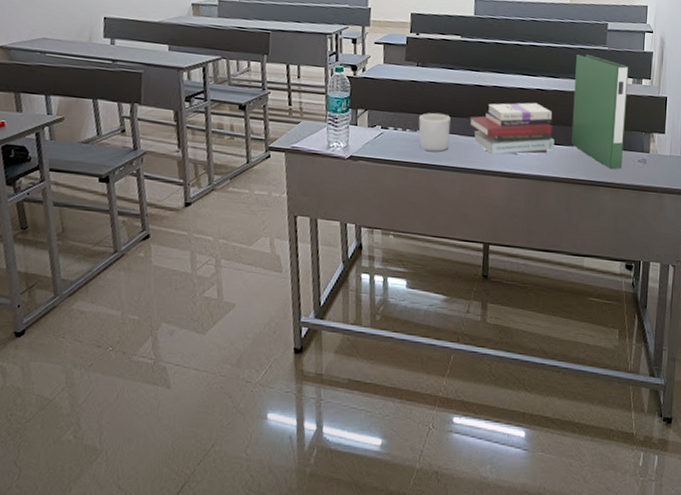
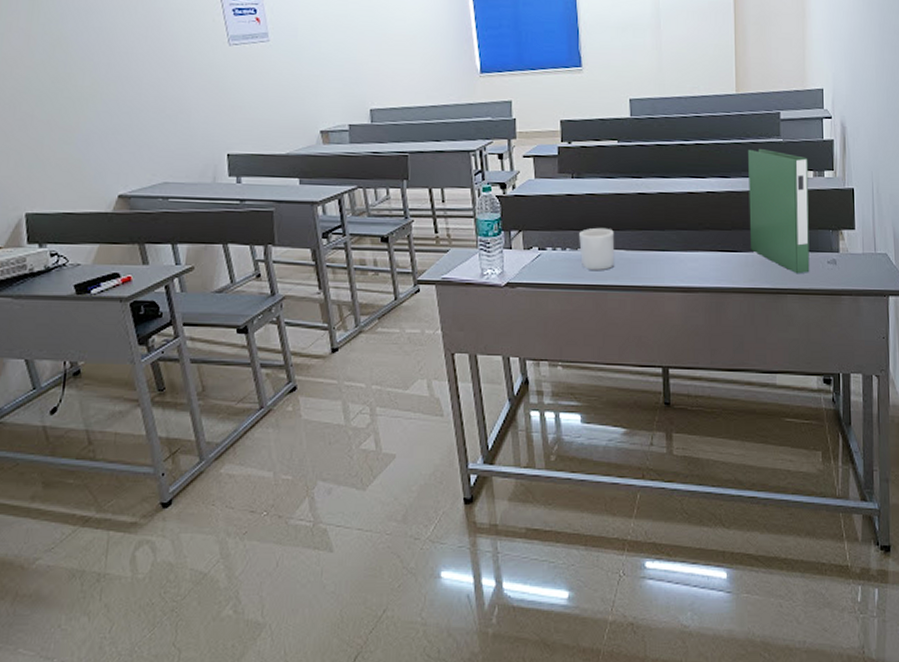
books: present [469,102,555,155] -> none [635,207,732,269]

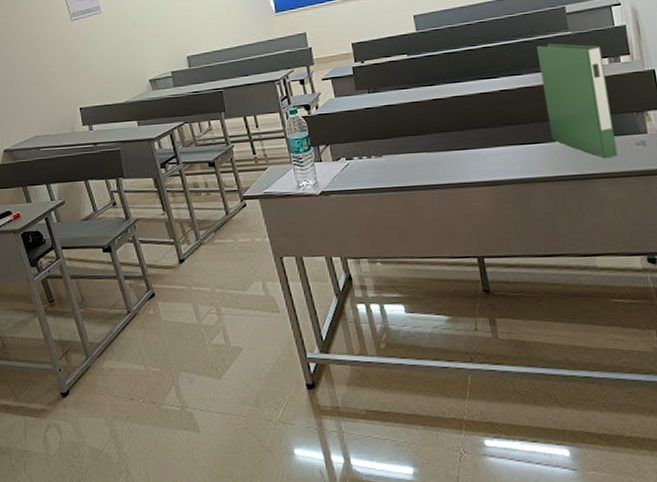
mug: present [578,227,615,270] -> none [380,134,419,173]

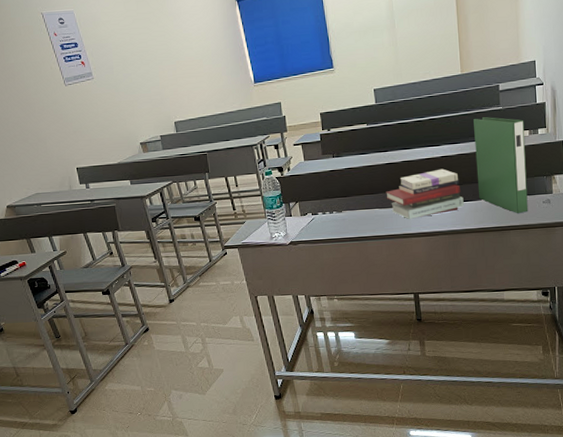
books: none [434,104,534,166] -> present [386,168,464,220]

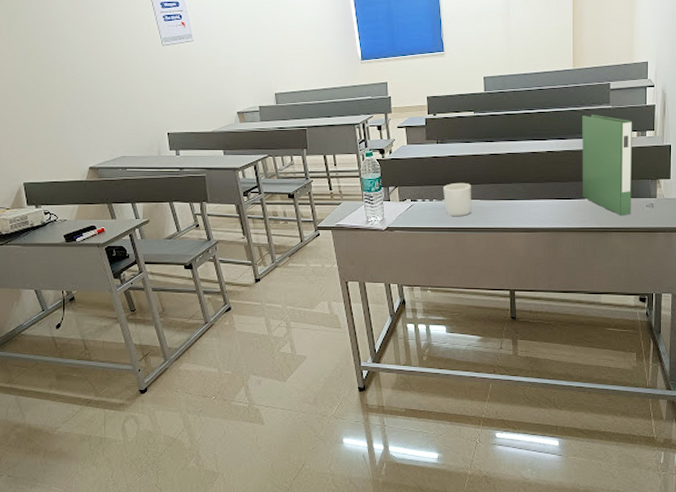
mug: none [341,193,372,226] -> present [442,182,472,216]
books: present [386,168,464,220] -> none [488,164,567,214]

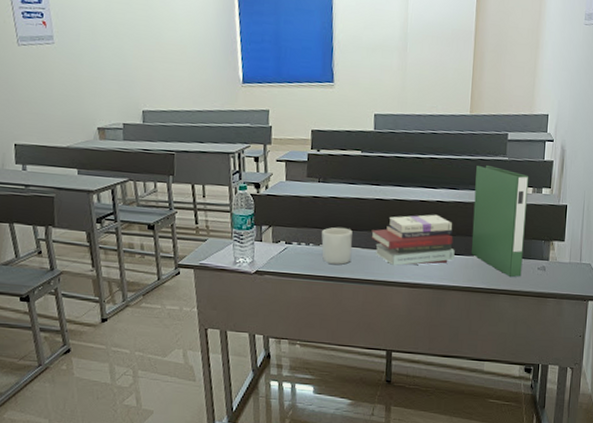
books: none [488,164,567,214] -> present [371,214,455,266]

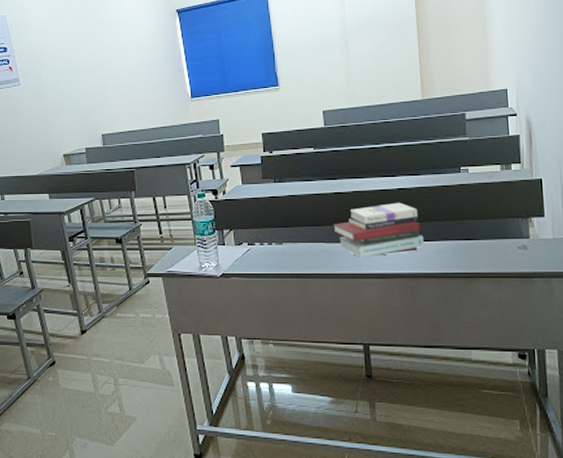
mug: present [321,227,353,265] -> none [282,224,316,261]
binder: present [471,164,529,278] -> none [436,147,501,260]

